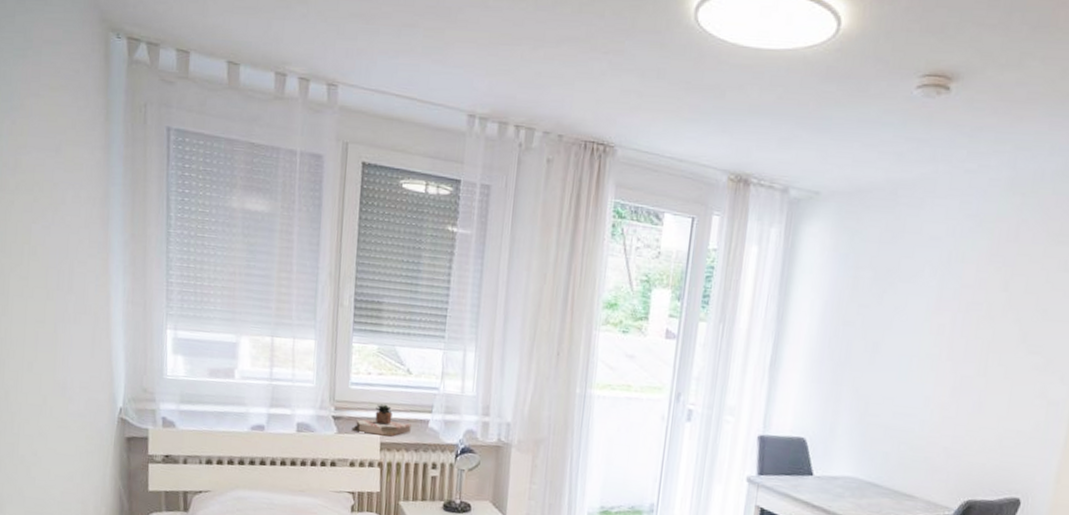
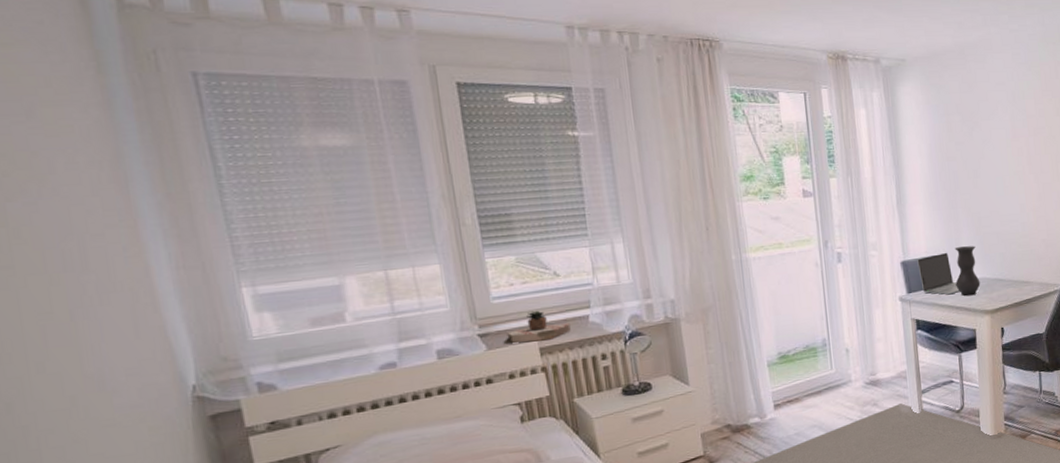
laptop: none [776,436,822,489] -> present [917,252,960,295]
vase: none [818,433,854,495] -> present [954,245,981,296]

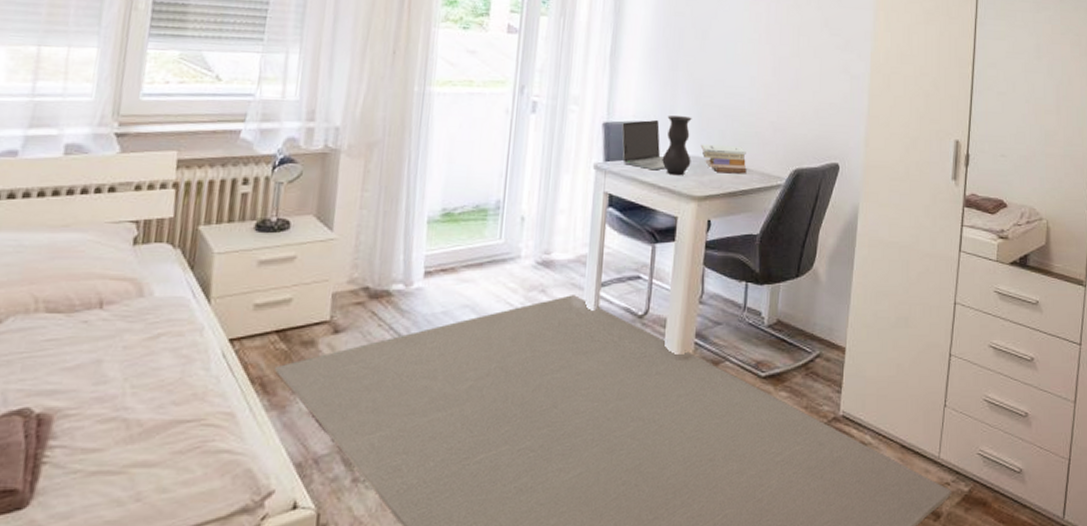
succulent plant: present [503,310,571,344] -> none [140,115,218,152]
books: none [986,263,1028,289] -> present [700,144,747,174]

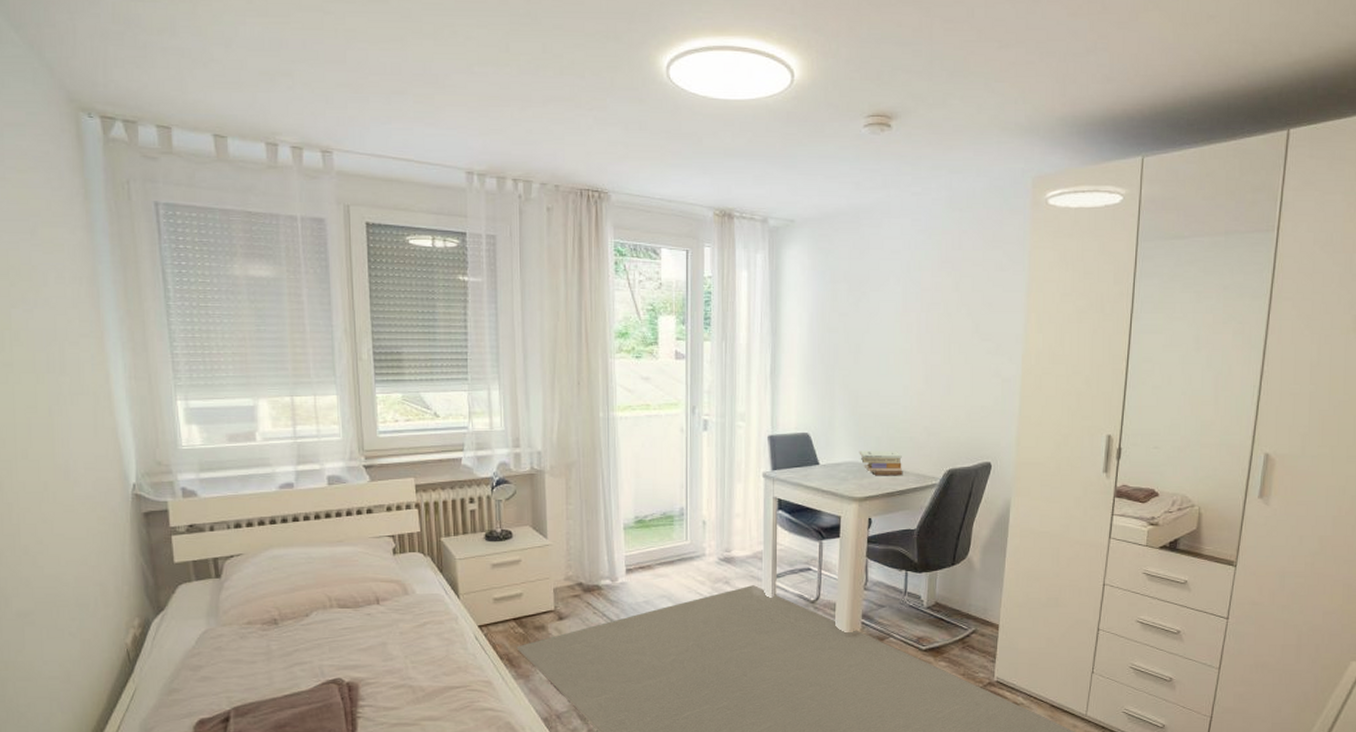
laptop: present [621,119,666,171] -> none [786,430,828,476]
vase: present [662,116,692,175] -> none [824,426,851,479]

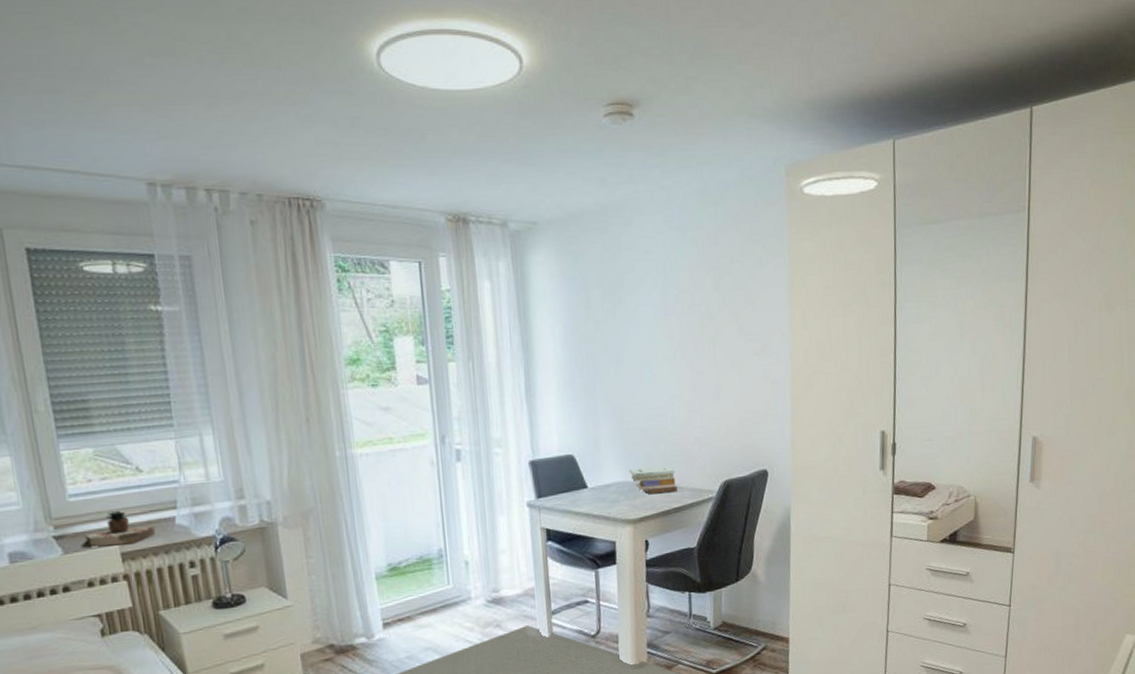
succulent plant: none [384,448,444,478] -> present [81,510,156,548]

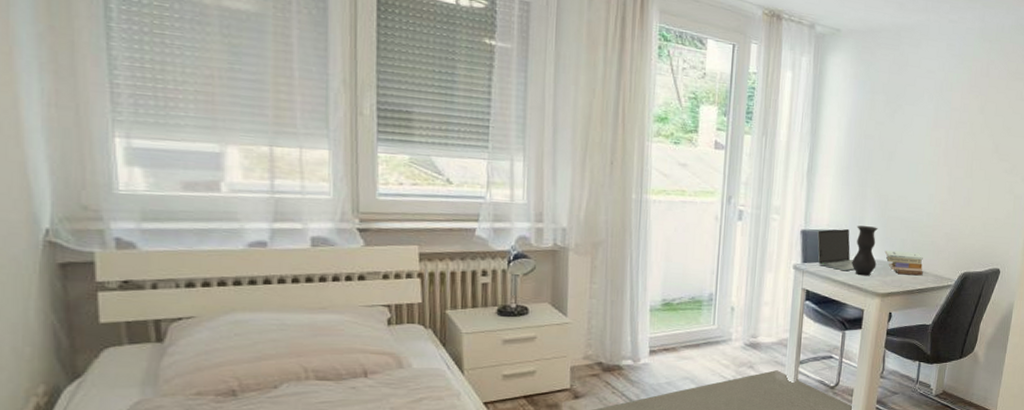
succulent plant: present [81,510,156,548] -> none [382,214,455,247]
laptop: none [548,451,598,501] -> present [817,228,855,271]
vase: none [592,444,622,502] -> present [852,225,878,275]

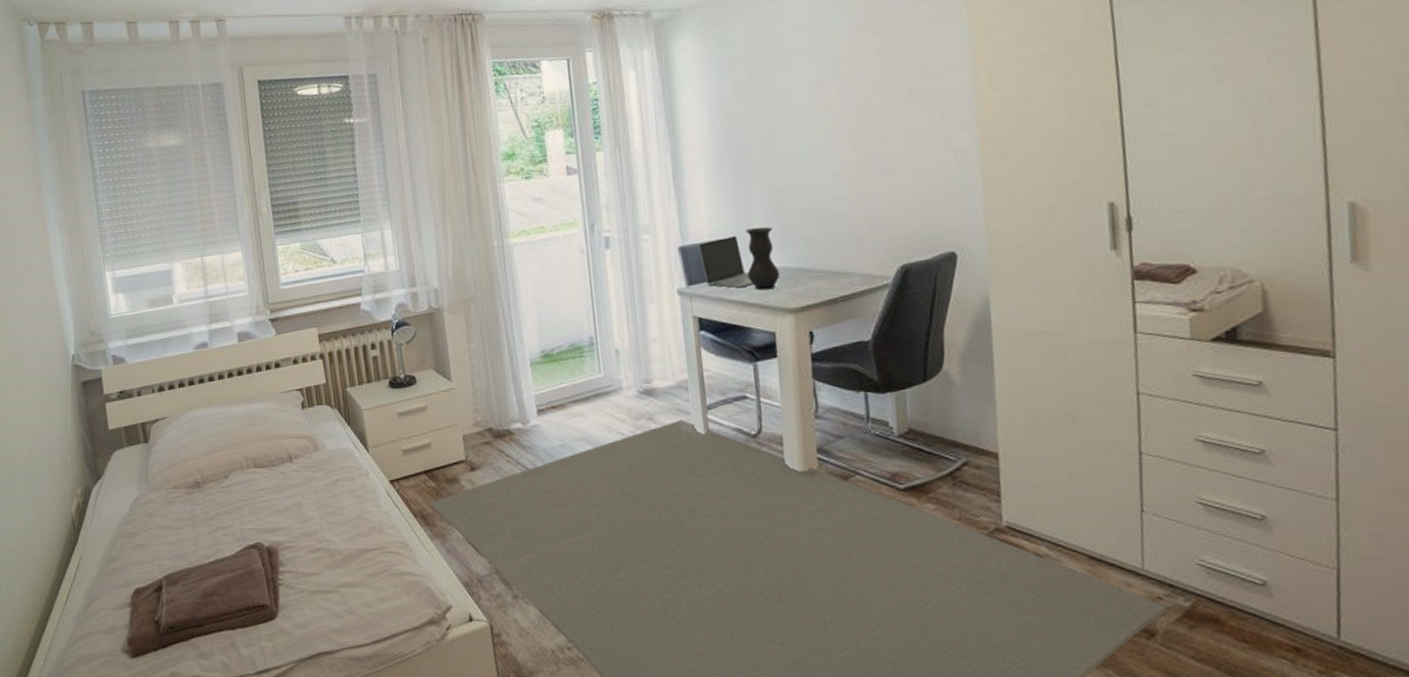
books: present [884,250,923,276] -> none [787,249,845,281]

